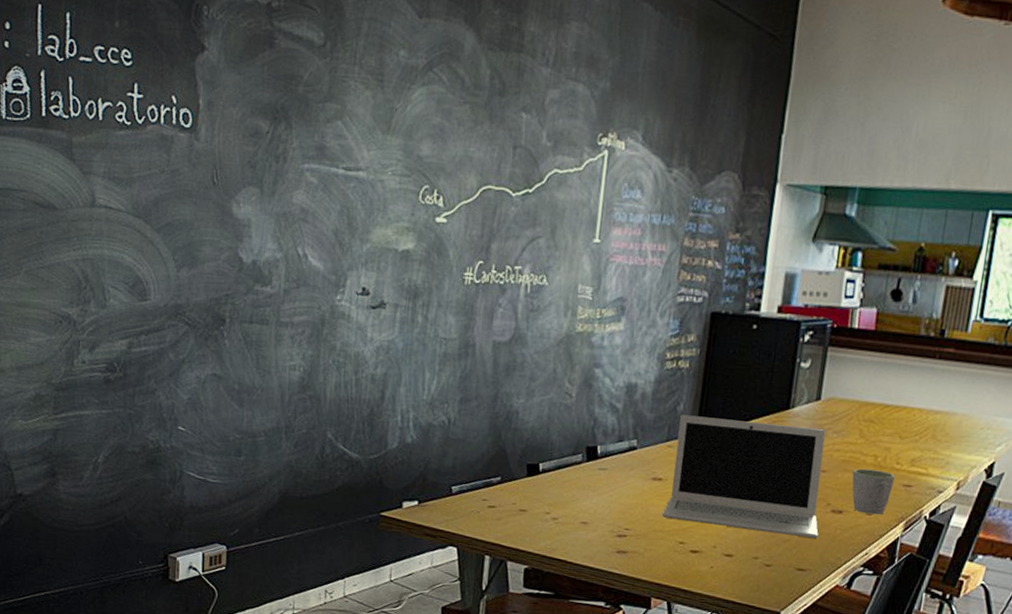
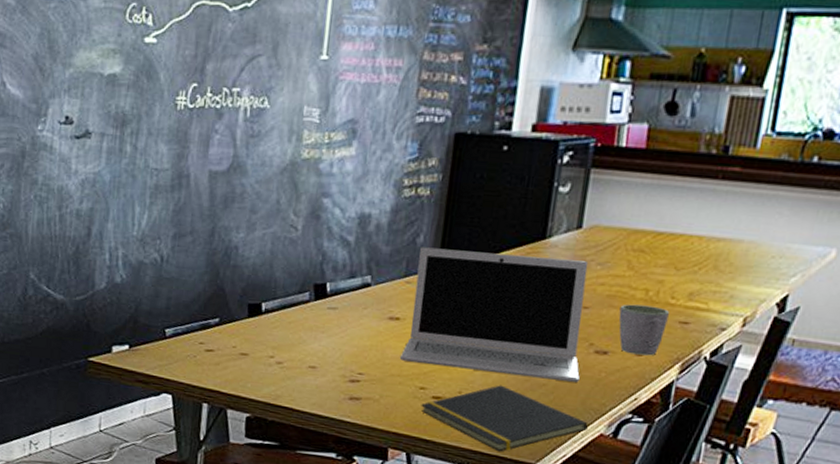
notepad: none [680,540,826,601] -> present [421,385,588,452]

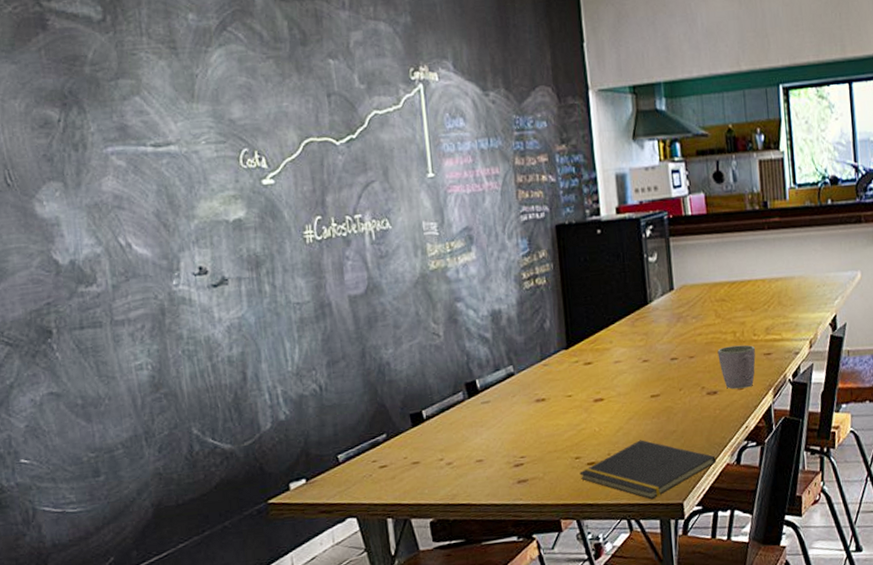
laptop: present [400,247,589,382] -> none [549,317,702,437]

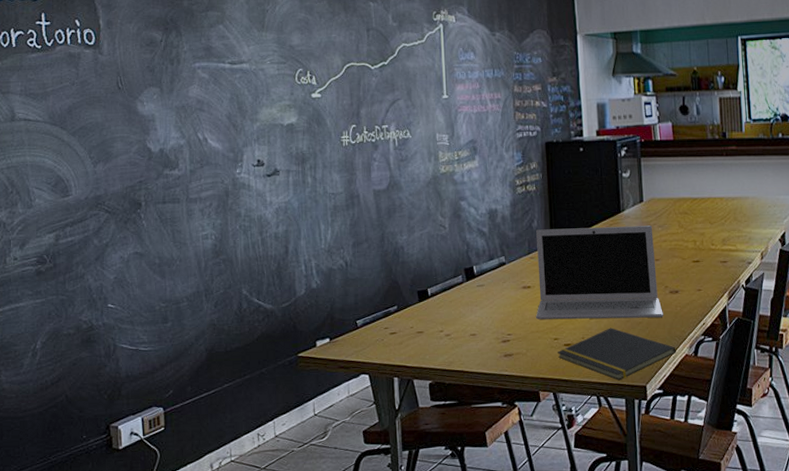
laptop: none [549,317,702,437] -> present [536,225,664,320]
mug: present [717,344,756,389] -> none [680,252,713,290]

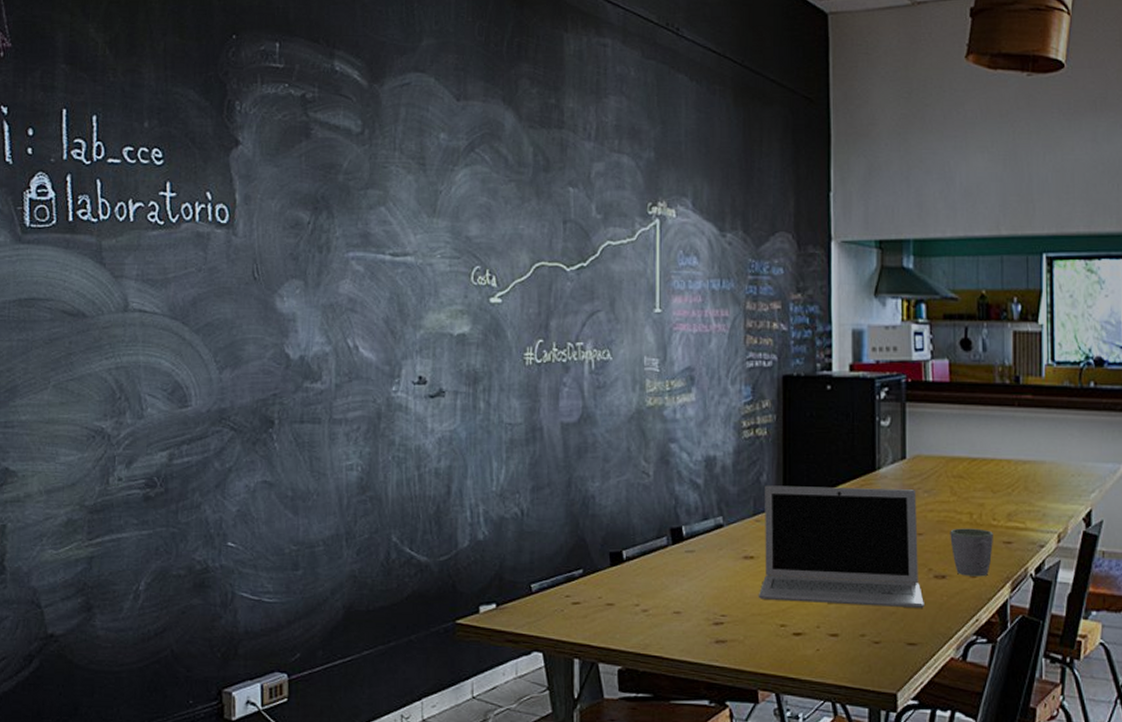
notepad: present [557,328,676,381] -> none [783,616,938,685]
mug: none [680,252,713,290] -> present [950,528,993,577]

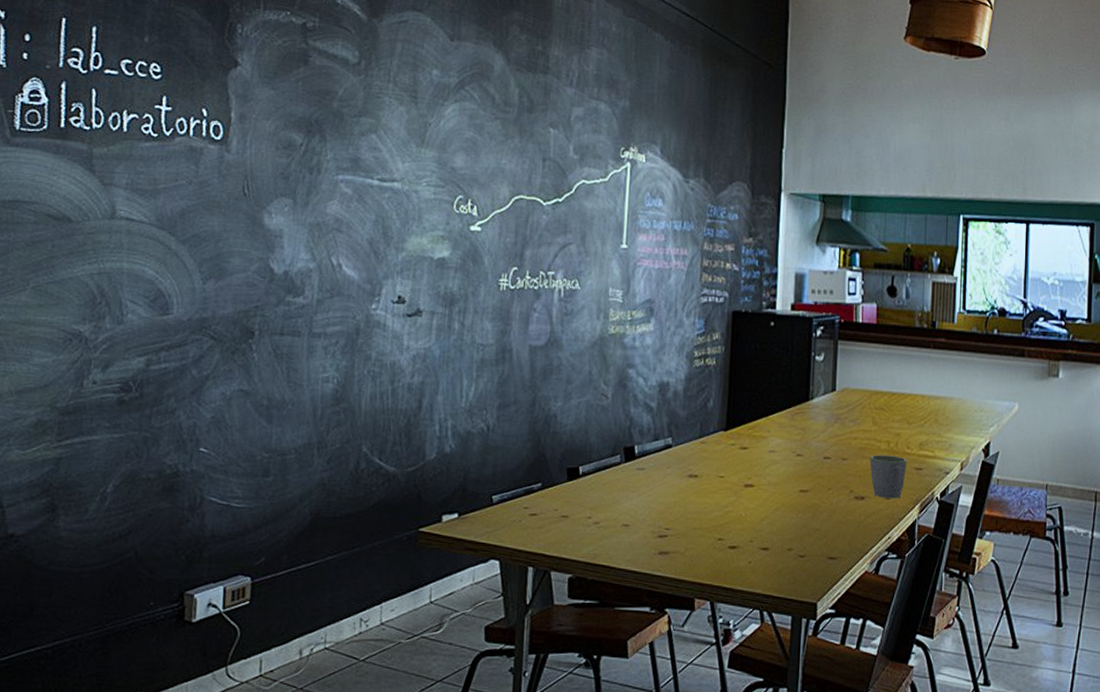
laptop: present [759,485,926,608] -> none [700,410,846,526]

